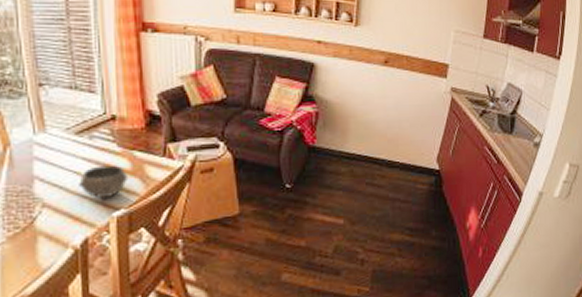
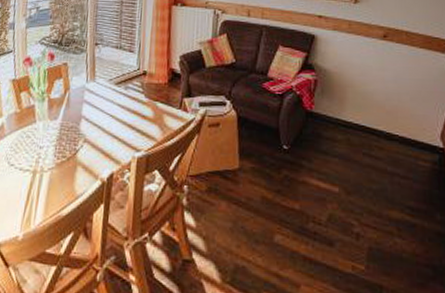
bowl: present [79,165,129,199] -> none [112,112,151,141]

